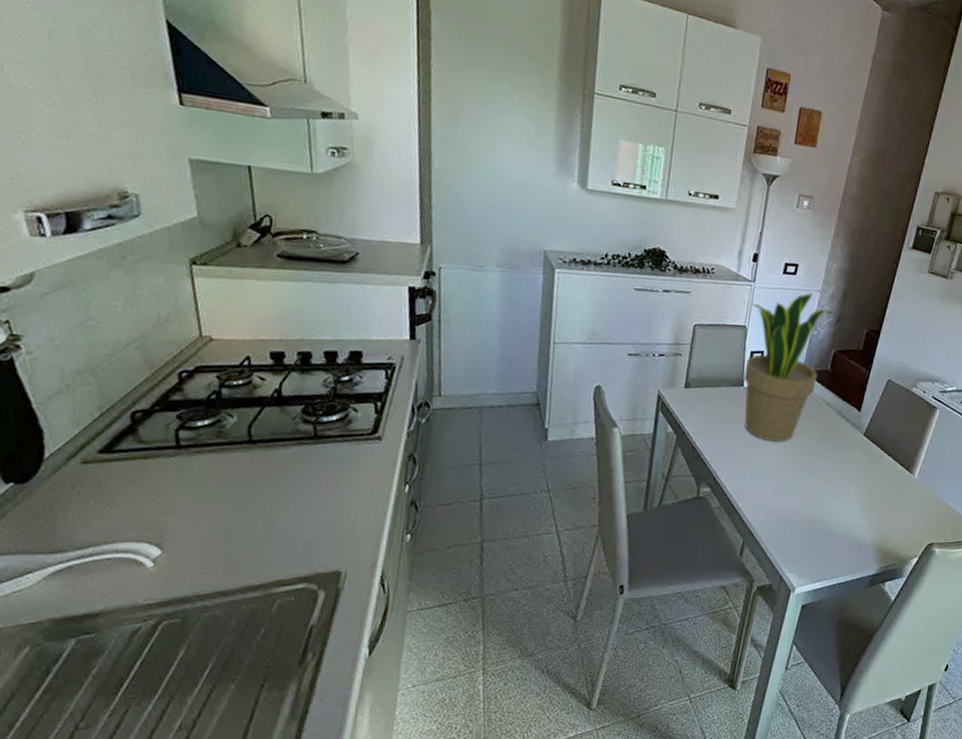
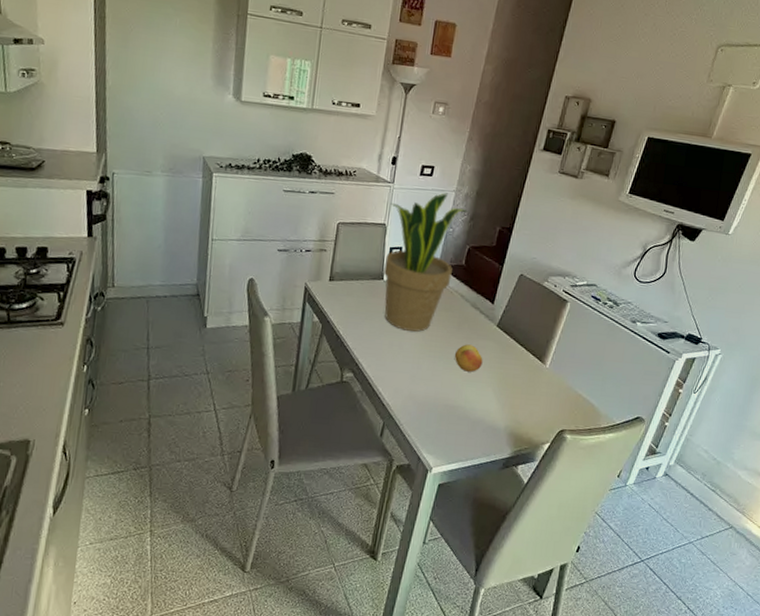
fruit: none [820,454,849,484] -> present [455,344,483,372]

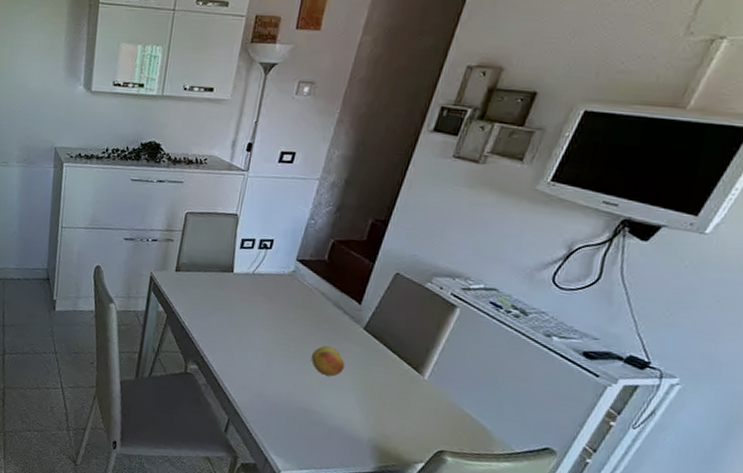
potted plant: present [383,192,468,332] -> none [233,181,334,329]

